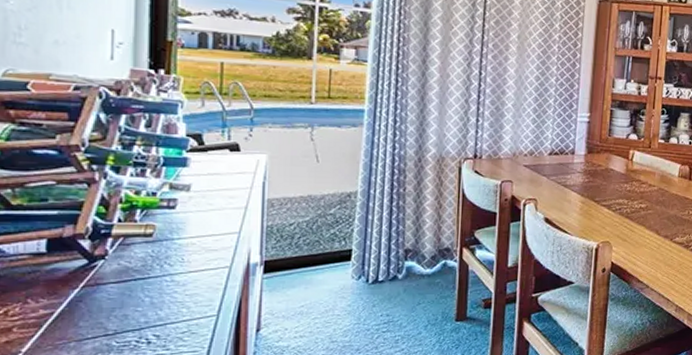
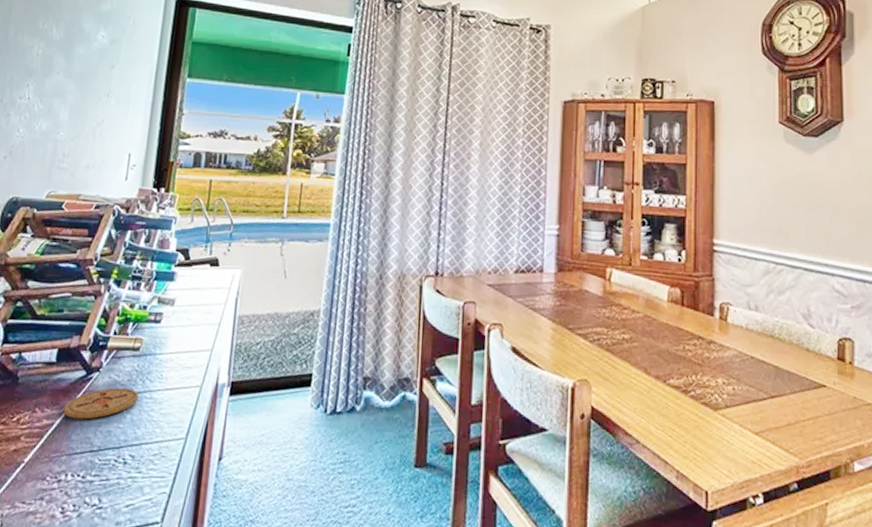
coaster: none [65,274,158,306] -> present [63,387,139,420]

